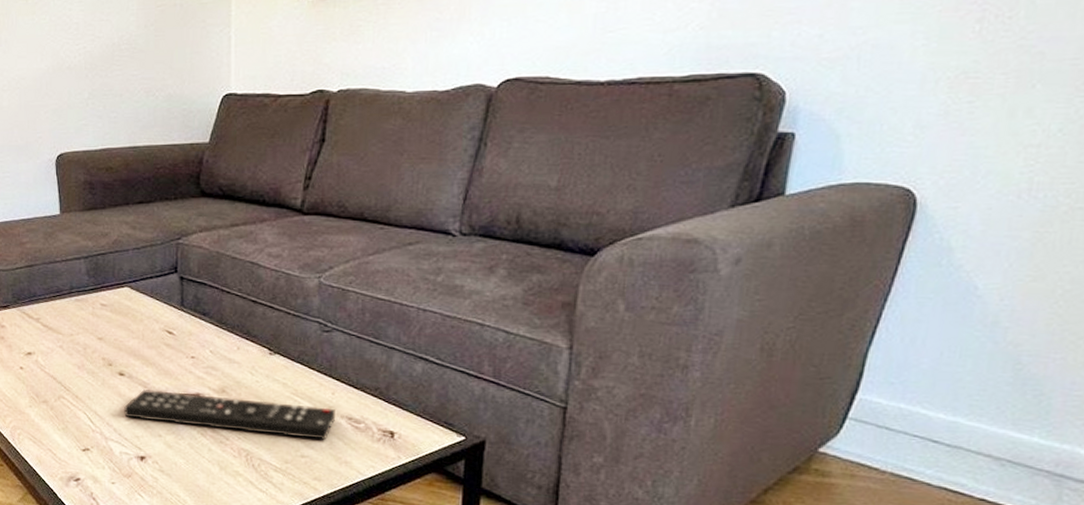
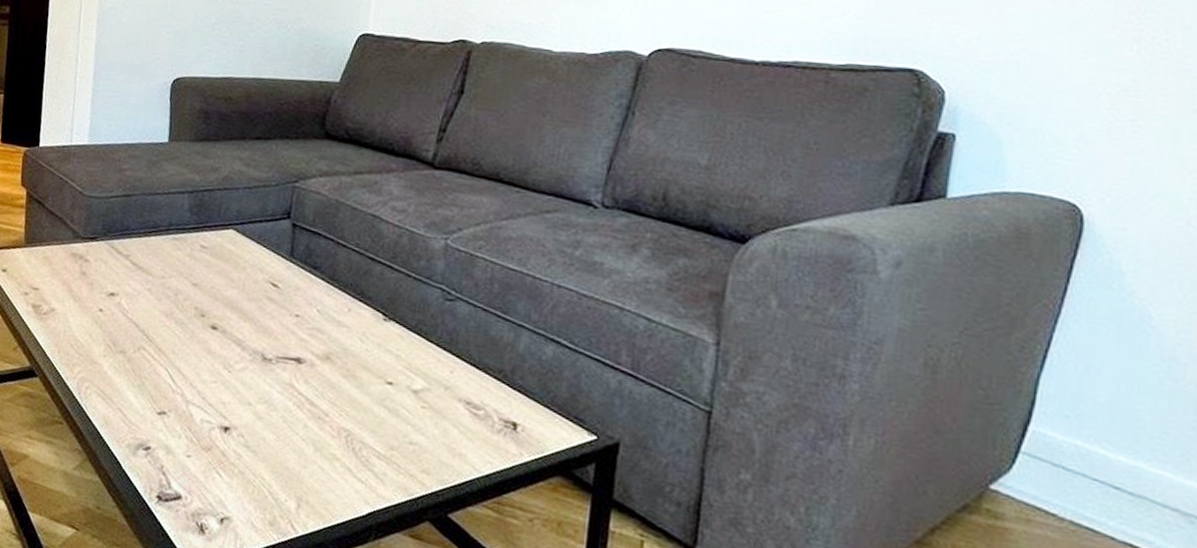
remote control: present [123,389,335,440] -> none [211,348,452,426]

